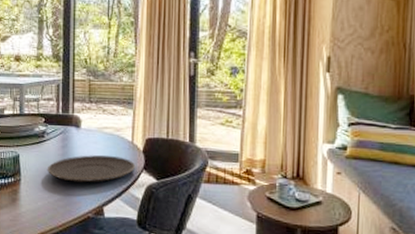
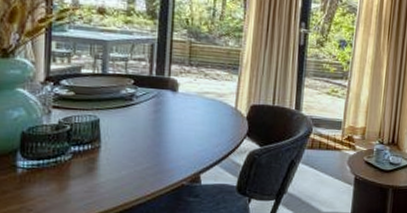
plate: present [47,155,136,183] -> none [134,120,239,150]

